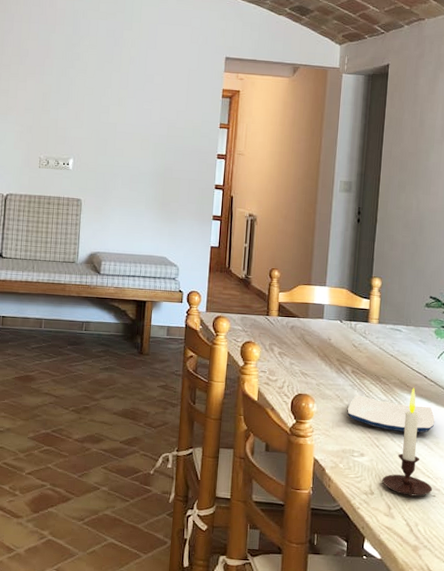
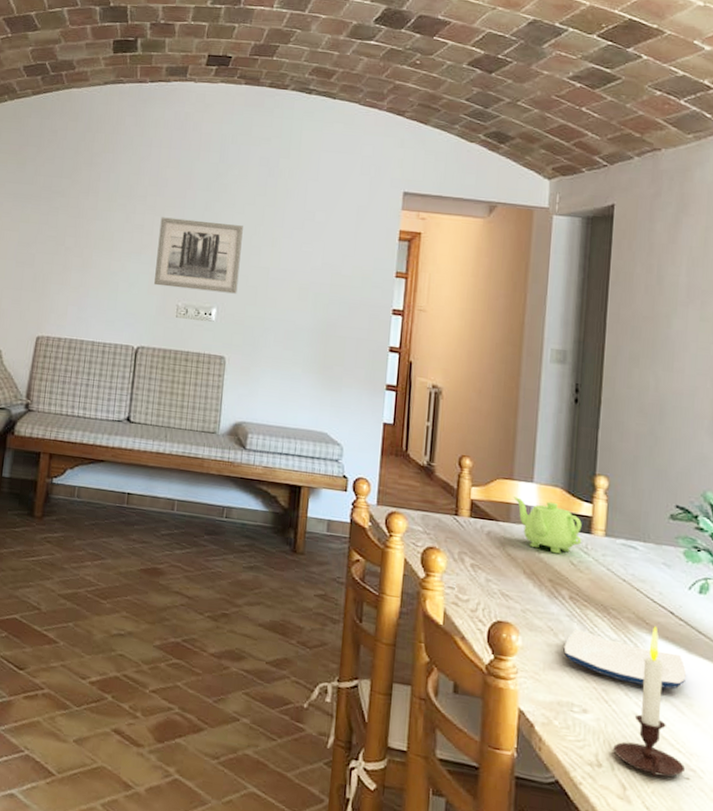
wall art: none [19,82,94,146] -> present [154,217,243,294]
teapot: none [311,298,362,340] -> present [513,496,582,554]

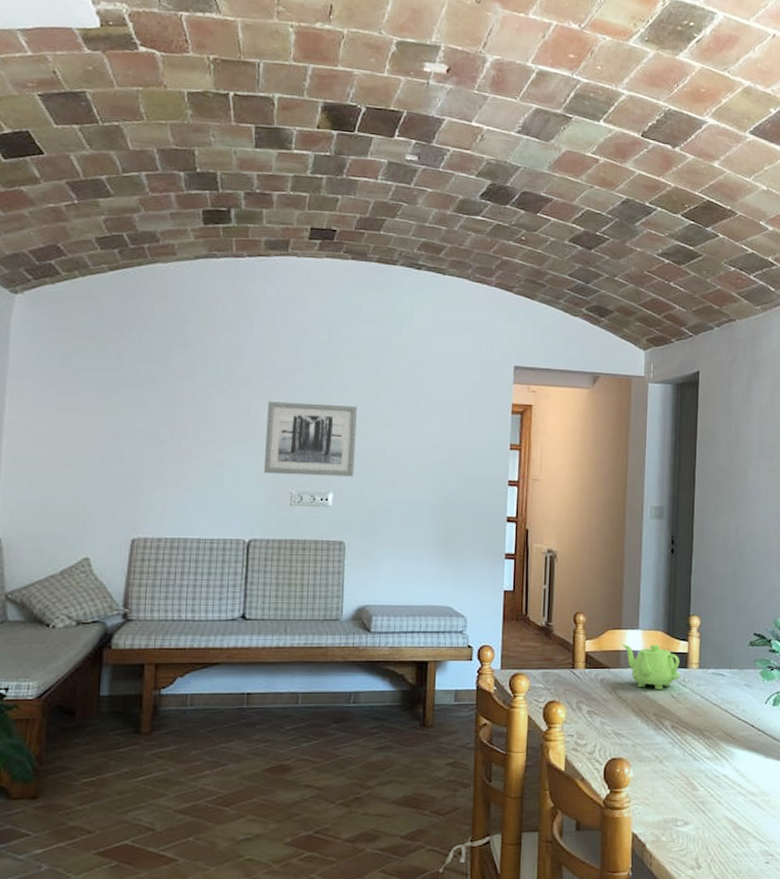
plate: present [563,629,687,689] -> none [668,753,765,792]
candle: present [613,626,686,778] -> none [710,740,766,867]

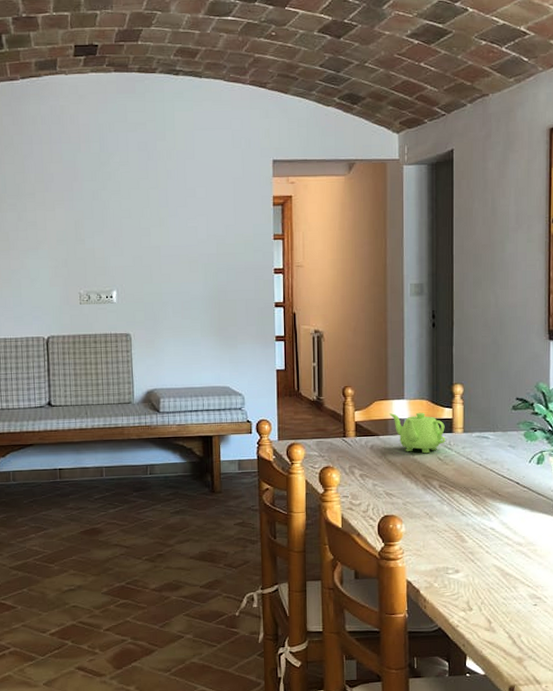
wall art: present [264,401,357,477] -> none [52,210,133,277]

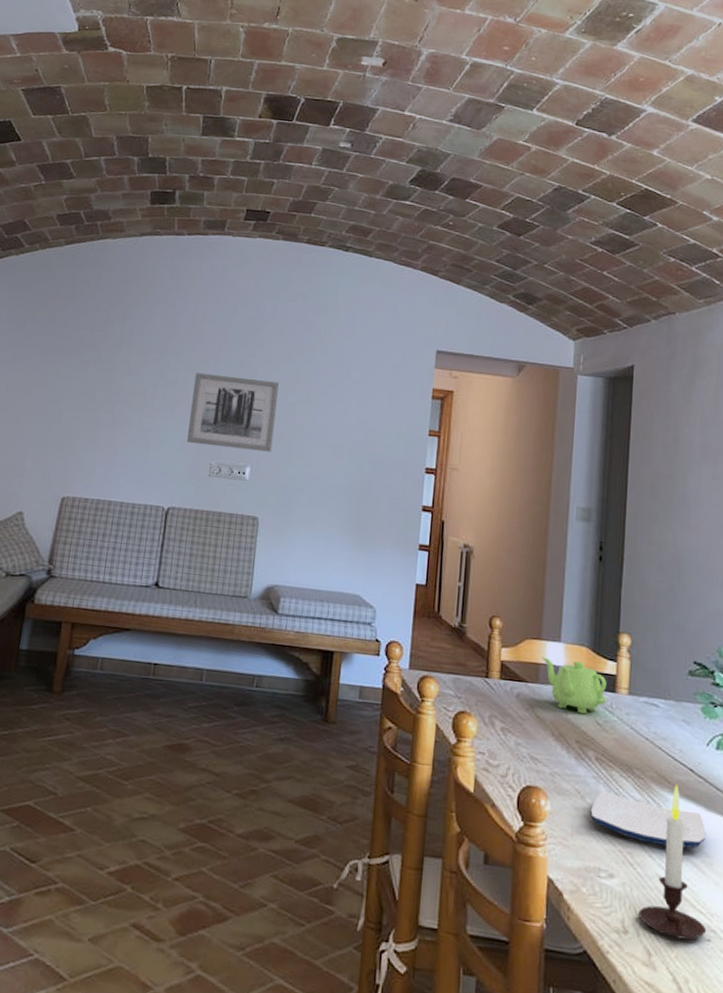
wall art: none [52,210,133,277] -> present [187,372,279,452]
plate: none [437,509,531,543] -> present [590,790,707,849]
candle: none [480,496,534,609] -> present [638,785,707,940]

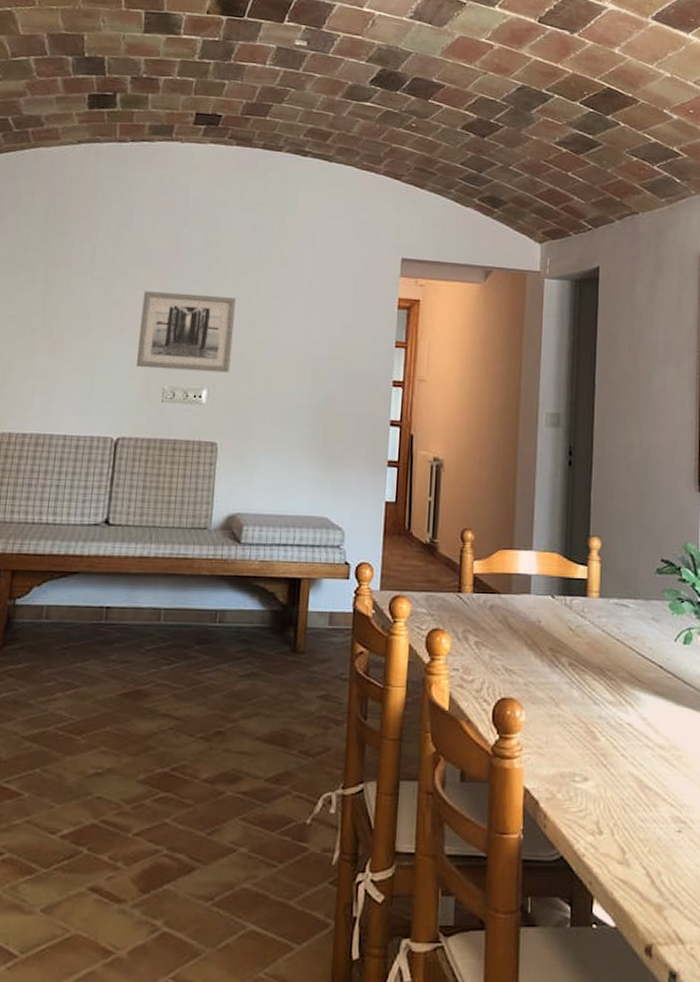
teapot: present [542,657,607,715] -> none [514,567,579,621]
plate: present [590,790,707,849] -> none [564,695,676,744]
candle: present [638,785,707,940] -> none [612,682,678,835]

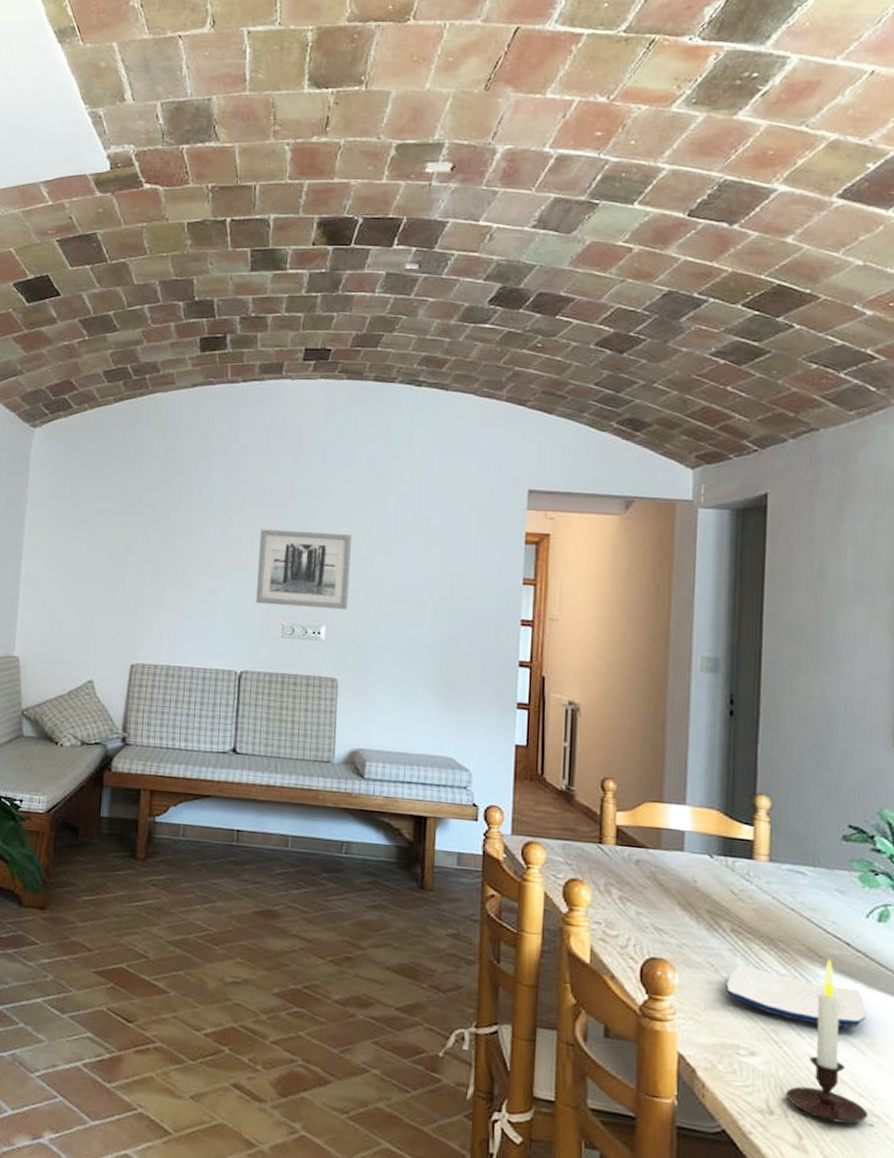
plate: none [564,695,676,744] -> present [726,964,867,1028]
candle: none [612,682,678,835] -> present [786,959,869,1125]

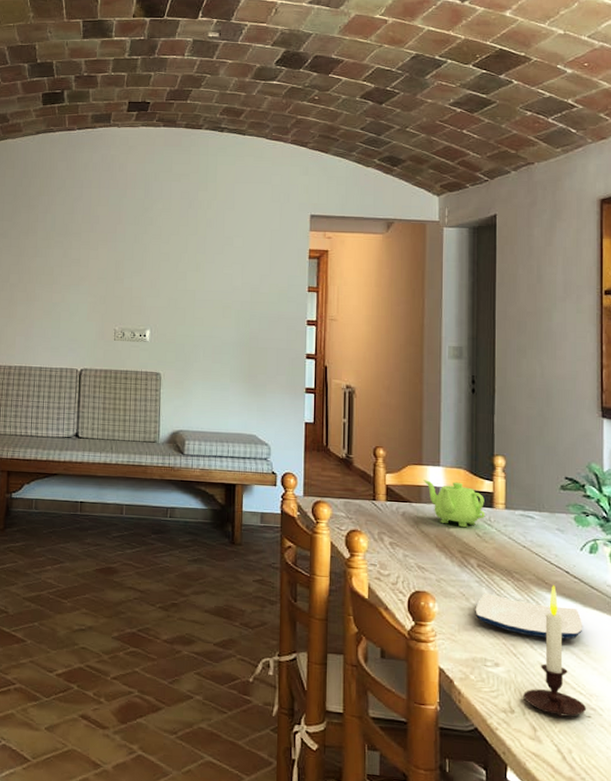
wall art: present [256,529,351,610] -> none [93,251,169,316]
teapot: none [664,821,743,883] -> present [423,480,486,528]

